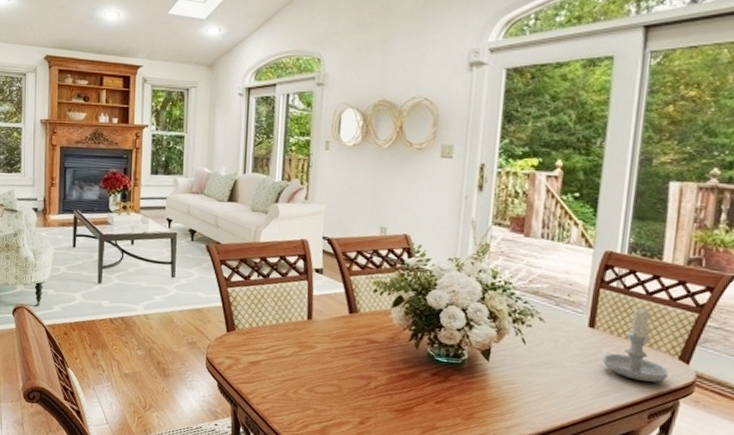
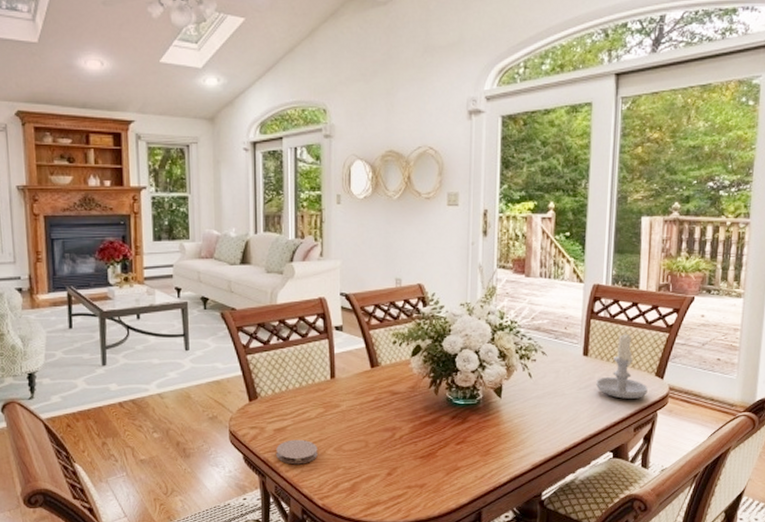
coaster: none [249,374,290,400] -> present [276,439,318,465]

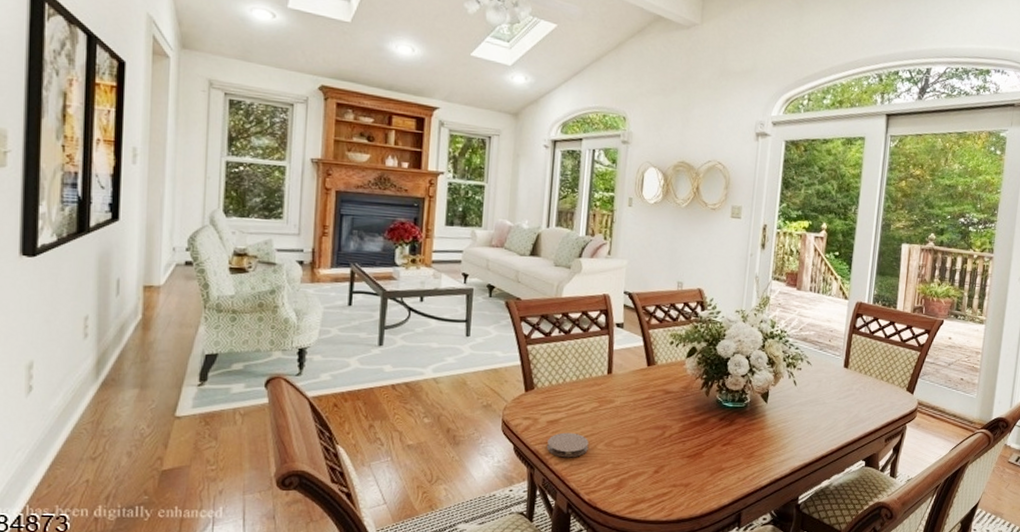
candle: present [596,332,648,399] -> none [854,348,899,411]

